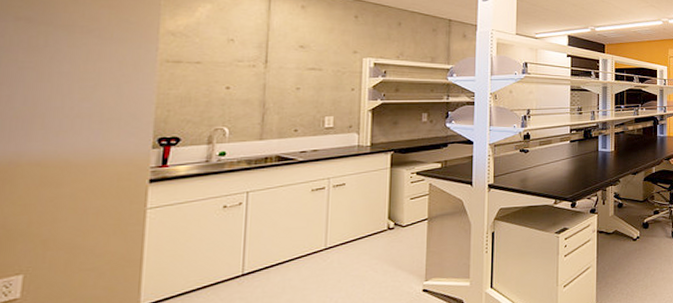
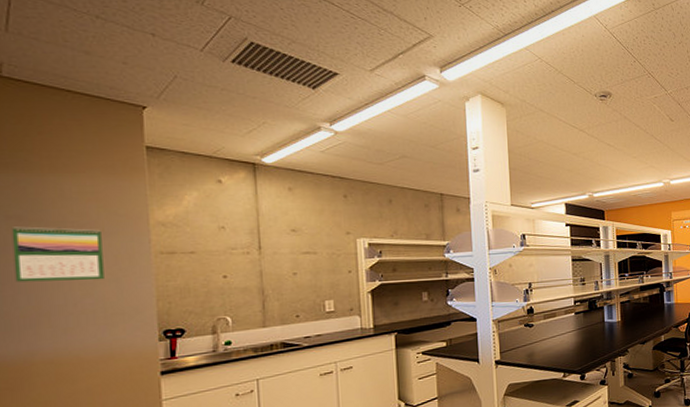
calendar: none [14,28,110,85] -> present [11,226,104,282]

